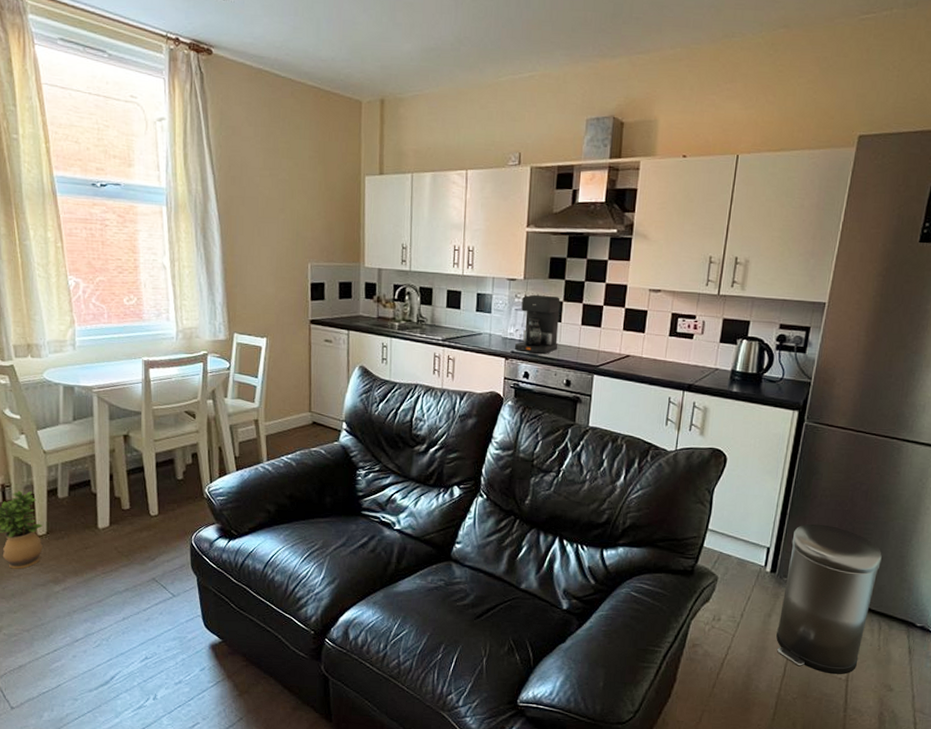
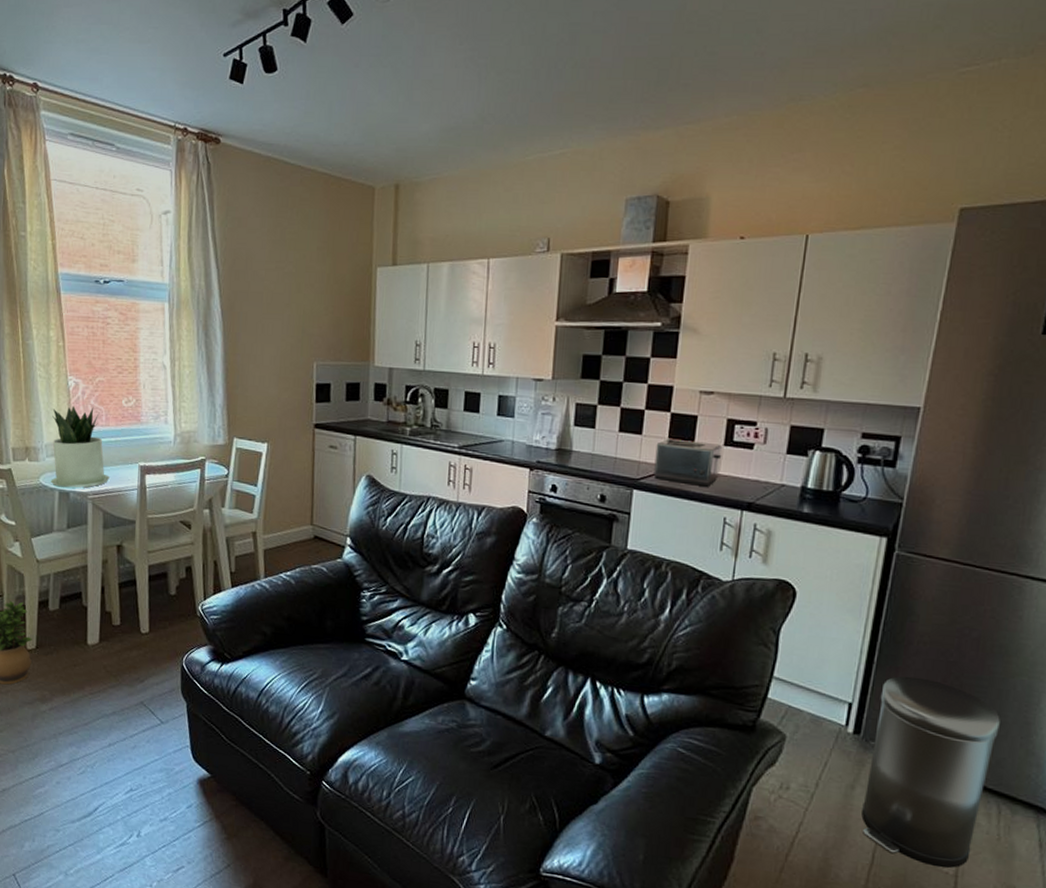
planter: none [53,304,114,383] -> present [51,405,110,489]
coffee maker: present [515,294,561,354] -> none [541,396,594,465]
toaster: none [611,331,667,371] -> present [654,439,722,487]

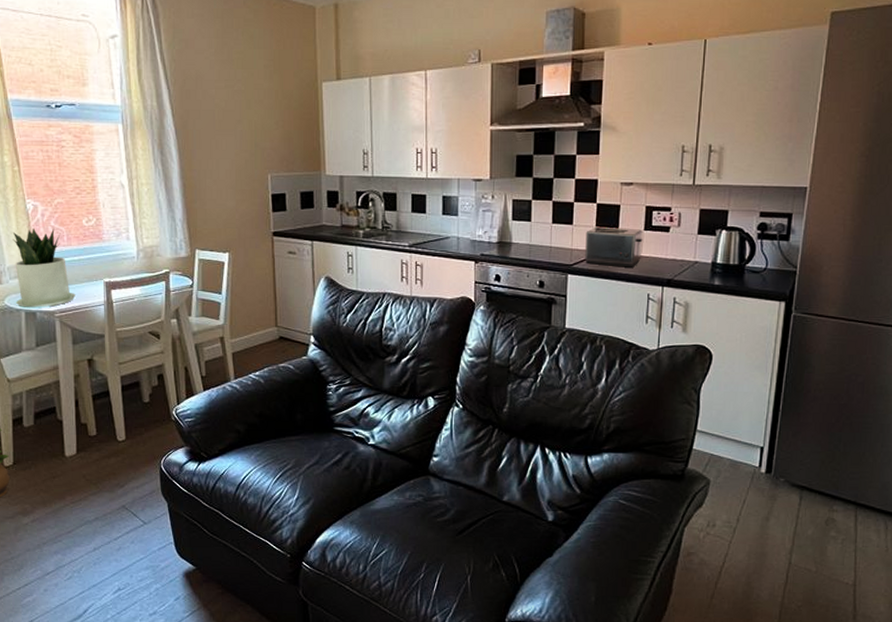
pedal bin: present [861,676,1000,868] -> none [776,420,884,579]

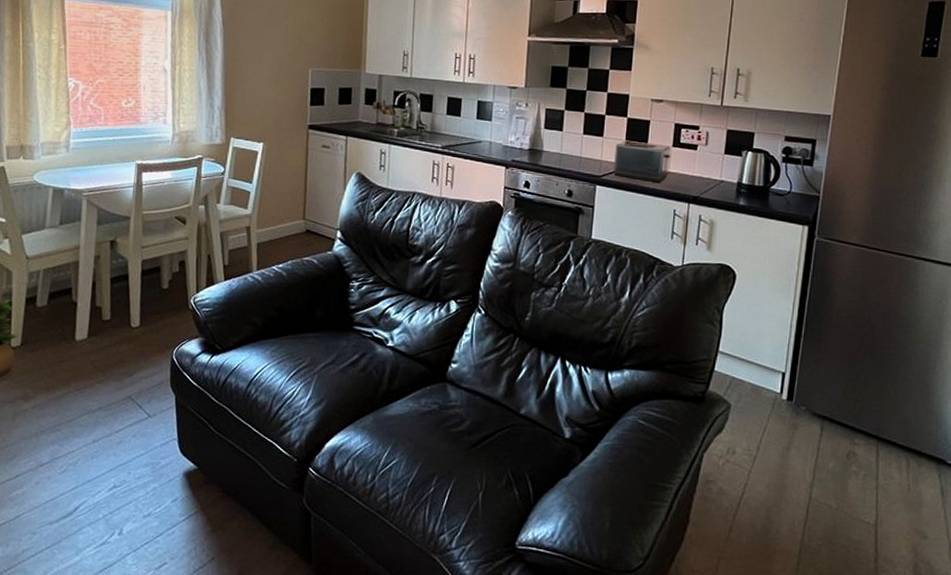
planter: present [12,227,76,308] -> none [45,105,106,186]

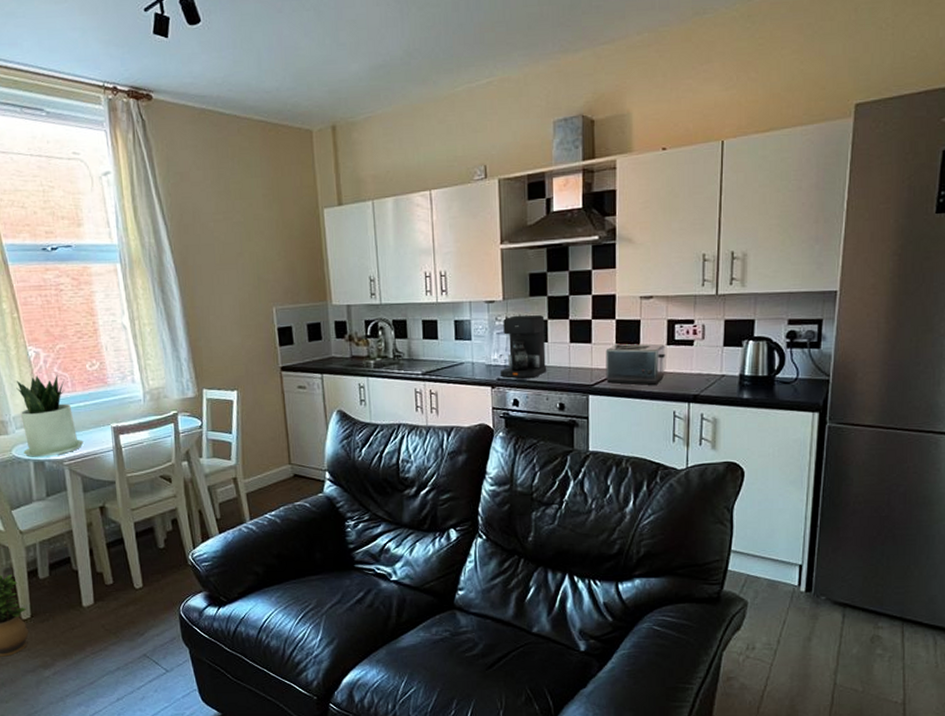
planter: none [45,105,106,186] -> present [16,375,84,457]
coffee maker: none [516,102,562,163] -> present [501,314,547,379]

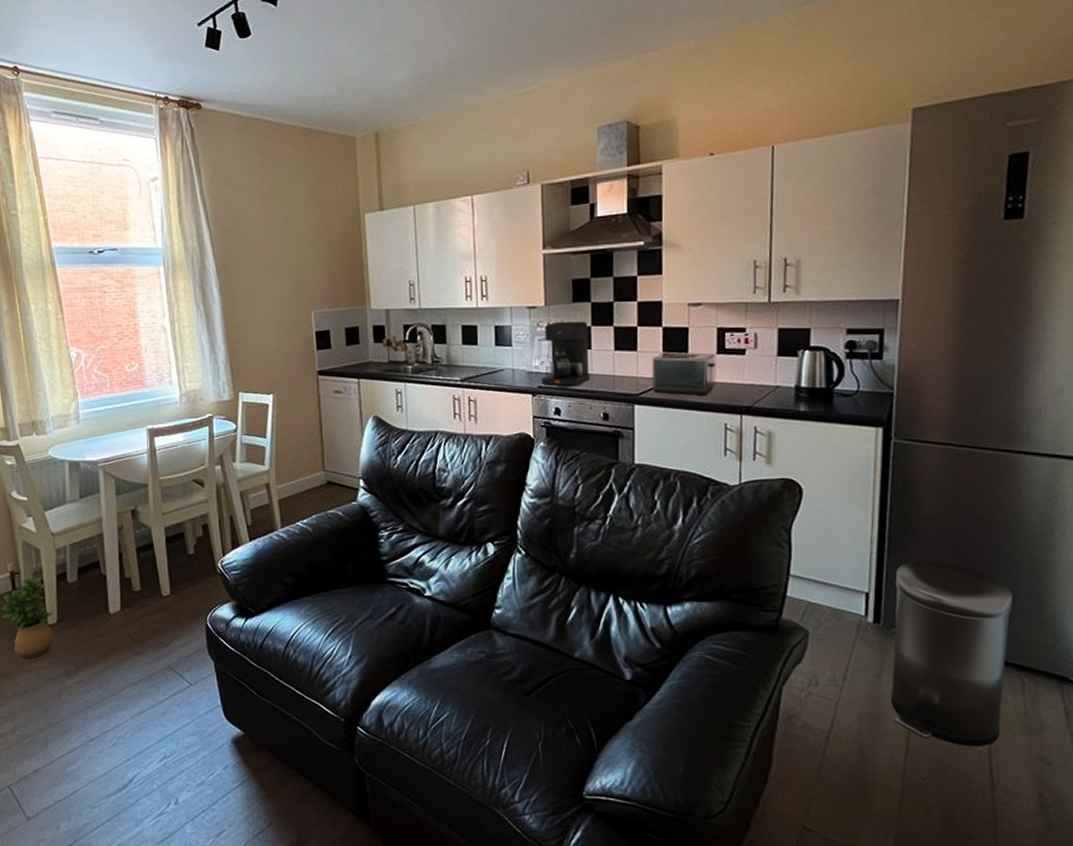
planter: present [16,375,84,457] -> none [56,375,119,458]
pedal bin: none [819,534,929,697] -> present [891,560,1012,746]

